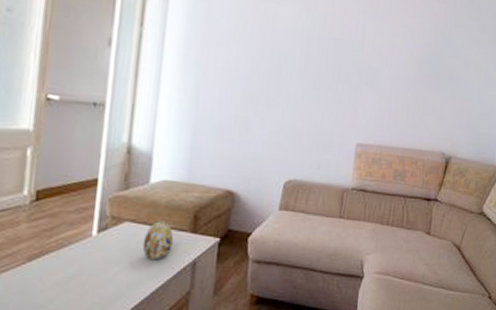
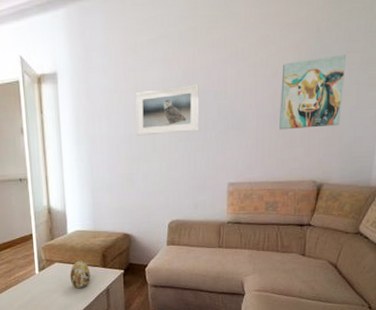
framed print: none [259,25,336,81] -> present [136,84,199,136]
wall art: none [413,28,477,99] -> present [279,54,346,130]

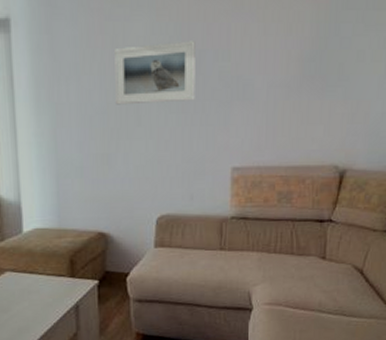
decorative egg: present [70,260,90,289] -> none [26,267,54,306]
wall art: present [279,54,346,130] -> none [294,11,372,102]

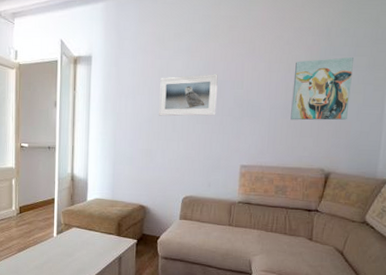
wall art: none [294,11,372,102] -> present [290,56,354,120]

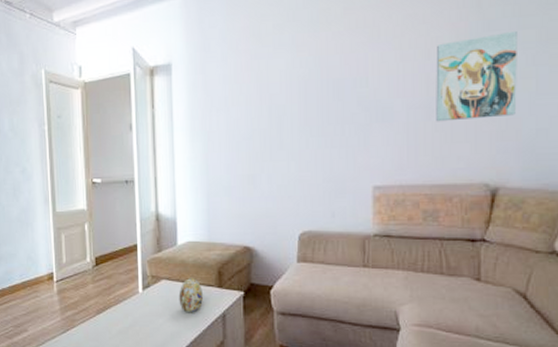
decorative egg: none [85,226,105,255] -> present [178,277,203,313]
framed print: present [159,74,218,117] -> none [259,71,335,131]

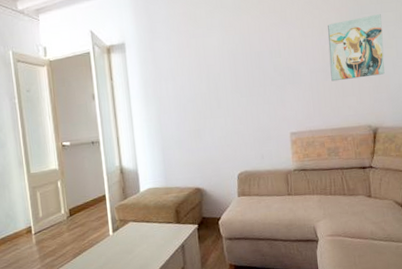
decorative egg: present [178,277,203,313] -> none [144,217,165,248]

